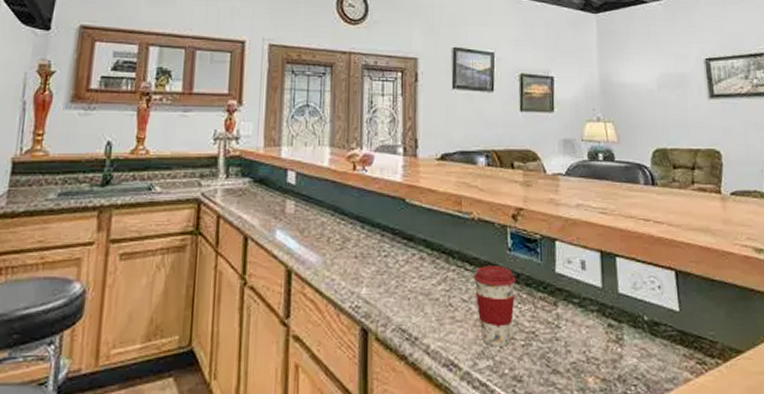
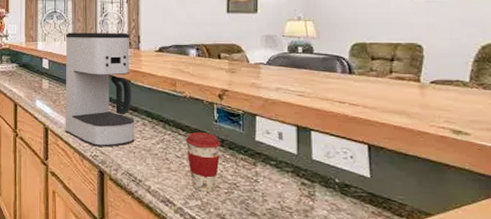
coffee maker: none [315,134,410,294] -> present [65,33,135,147]

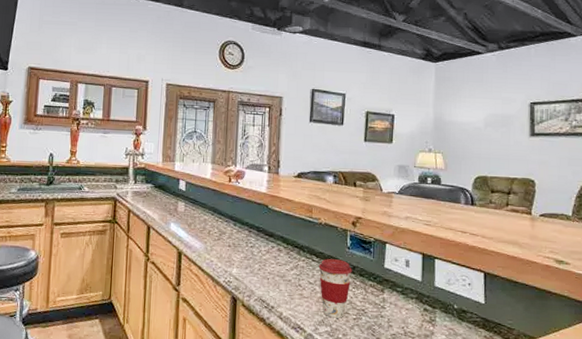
coffee maker: present [65,33,135,147] -> none [199,154,271,273]

